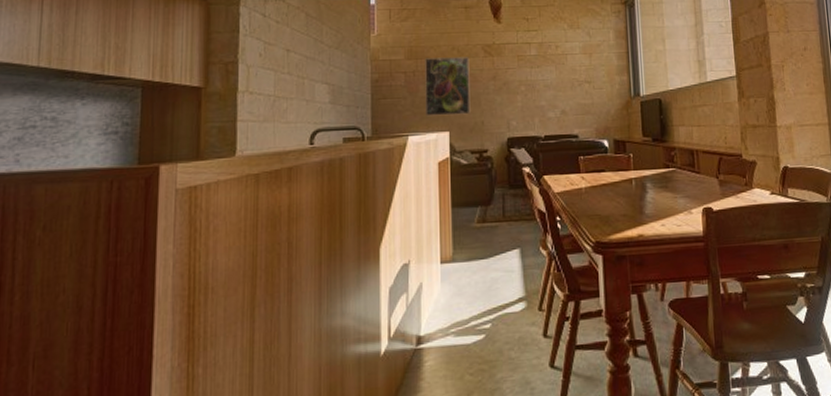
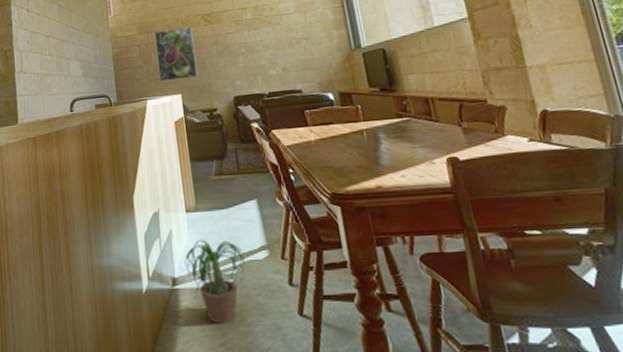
potted plant: none [428,292,509,383] -> present [180,239,254,323]

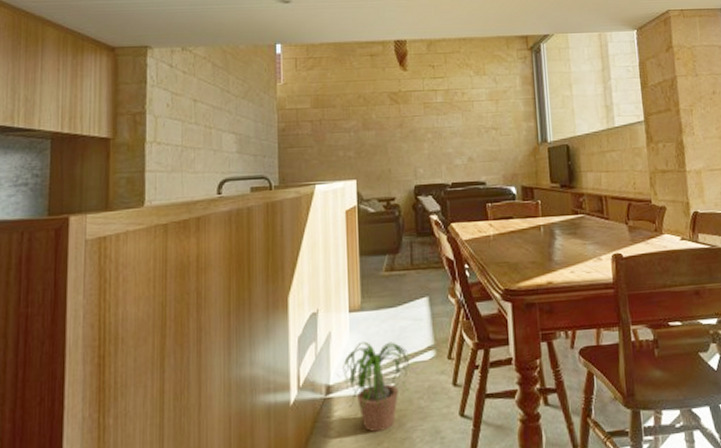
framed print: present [154,27,198,82] -> none [331,105,378,165]

